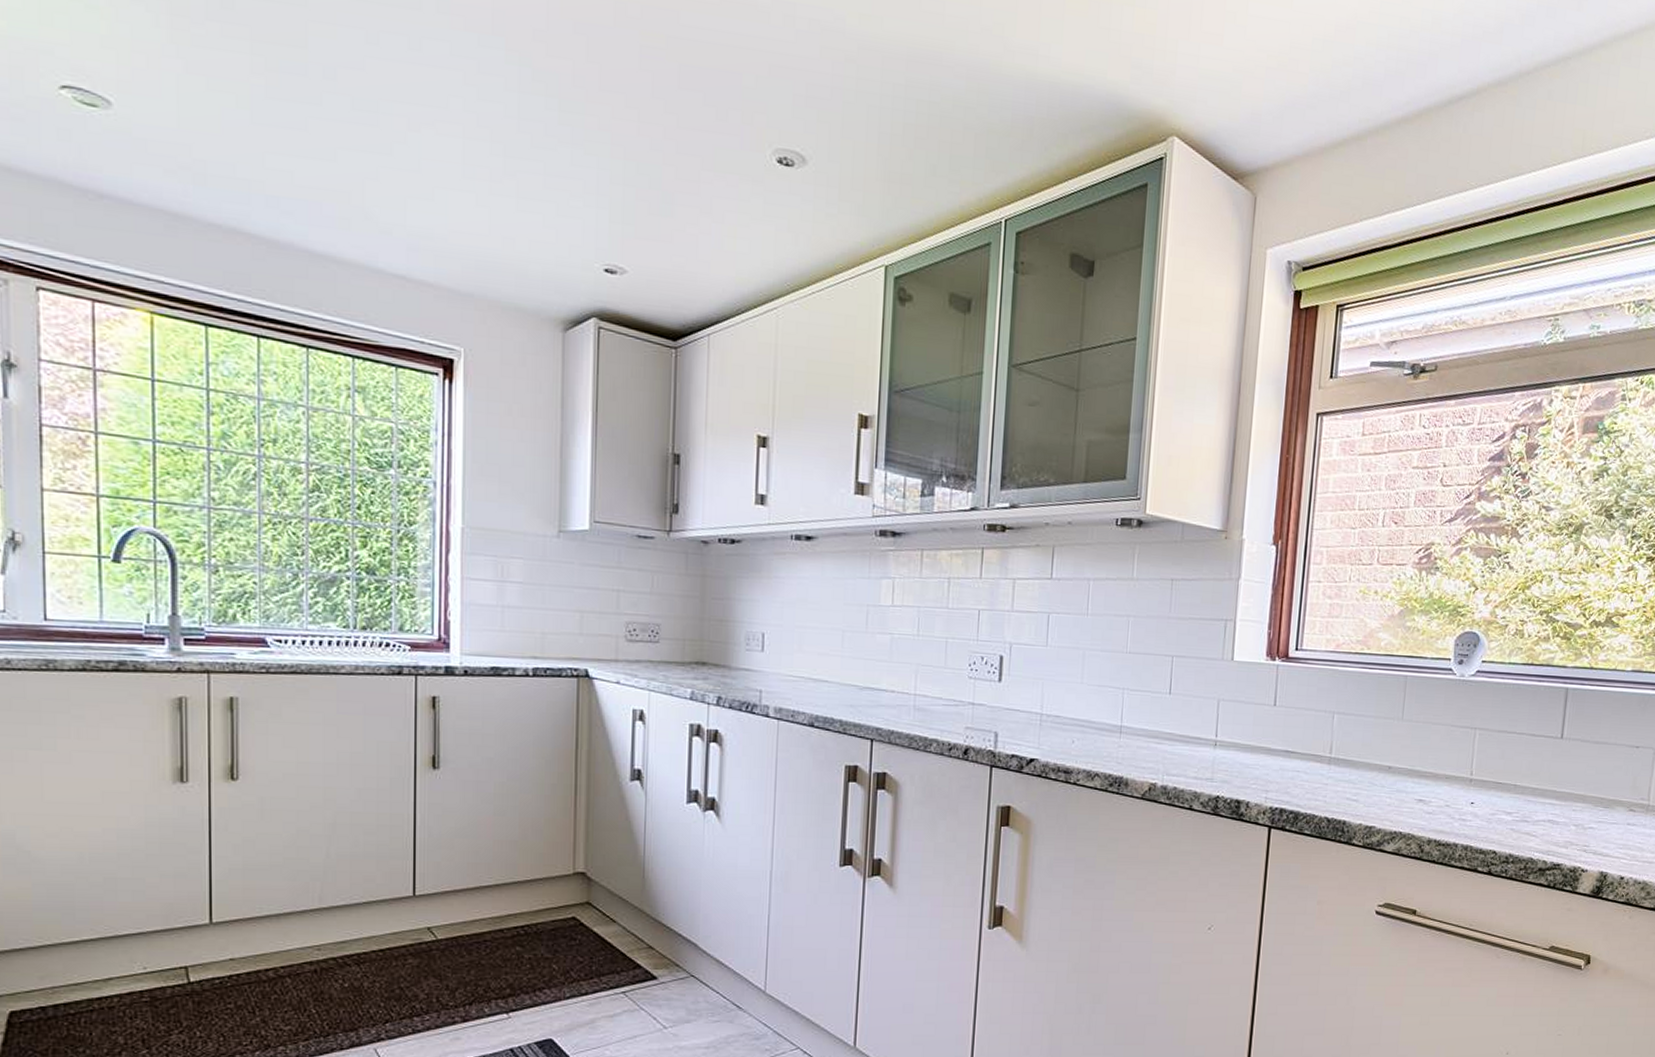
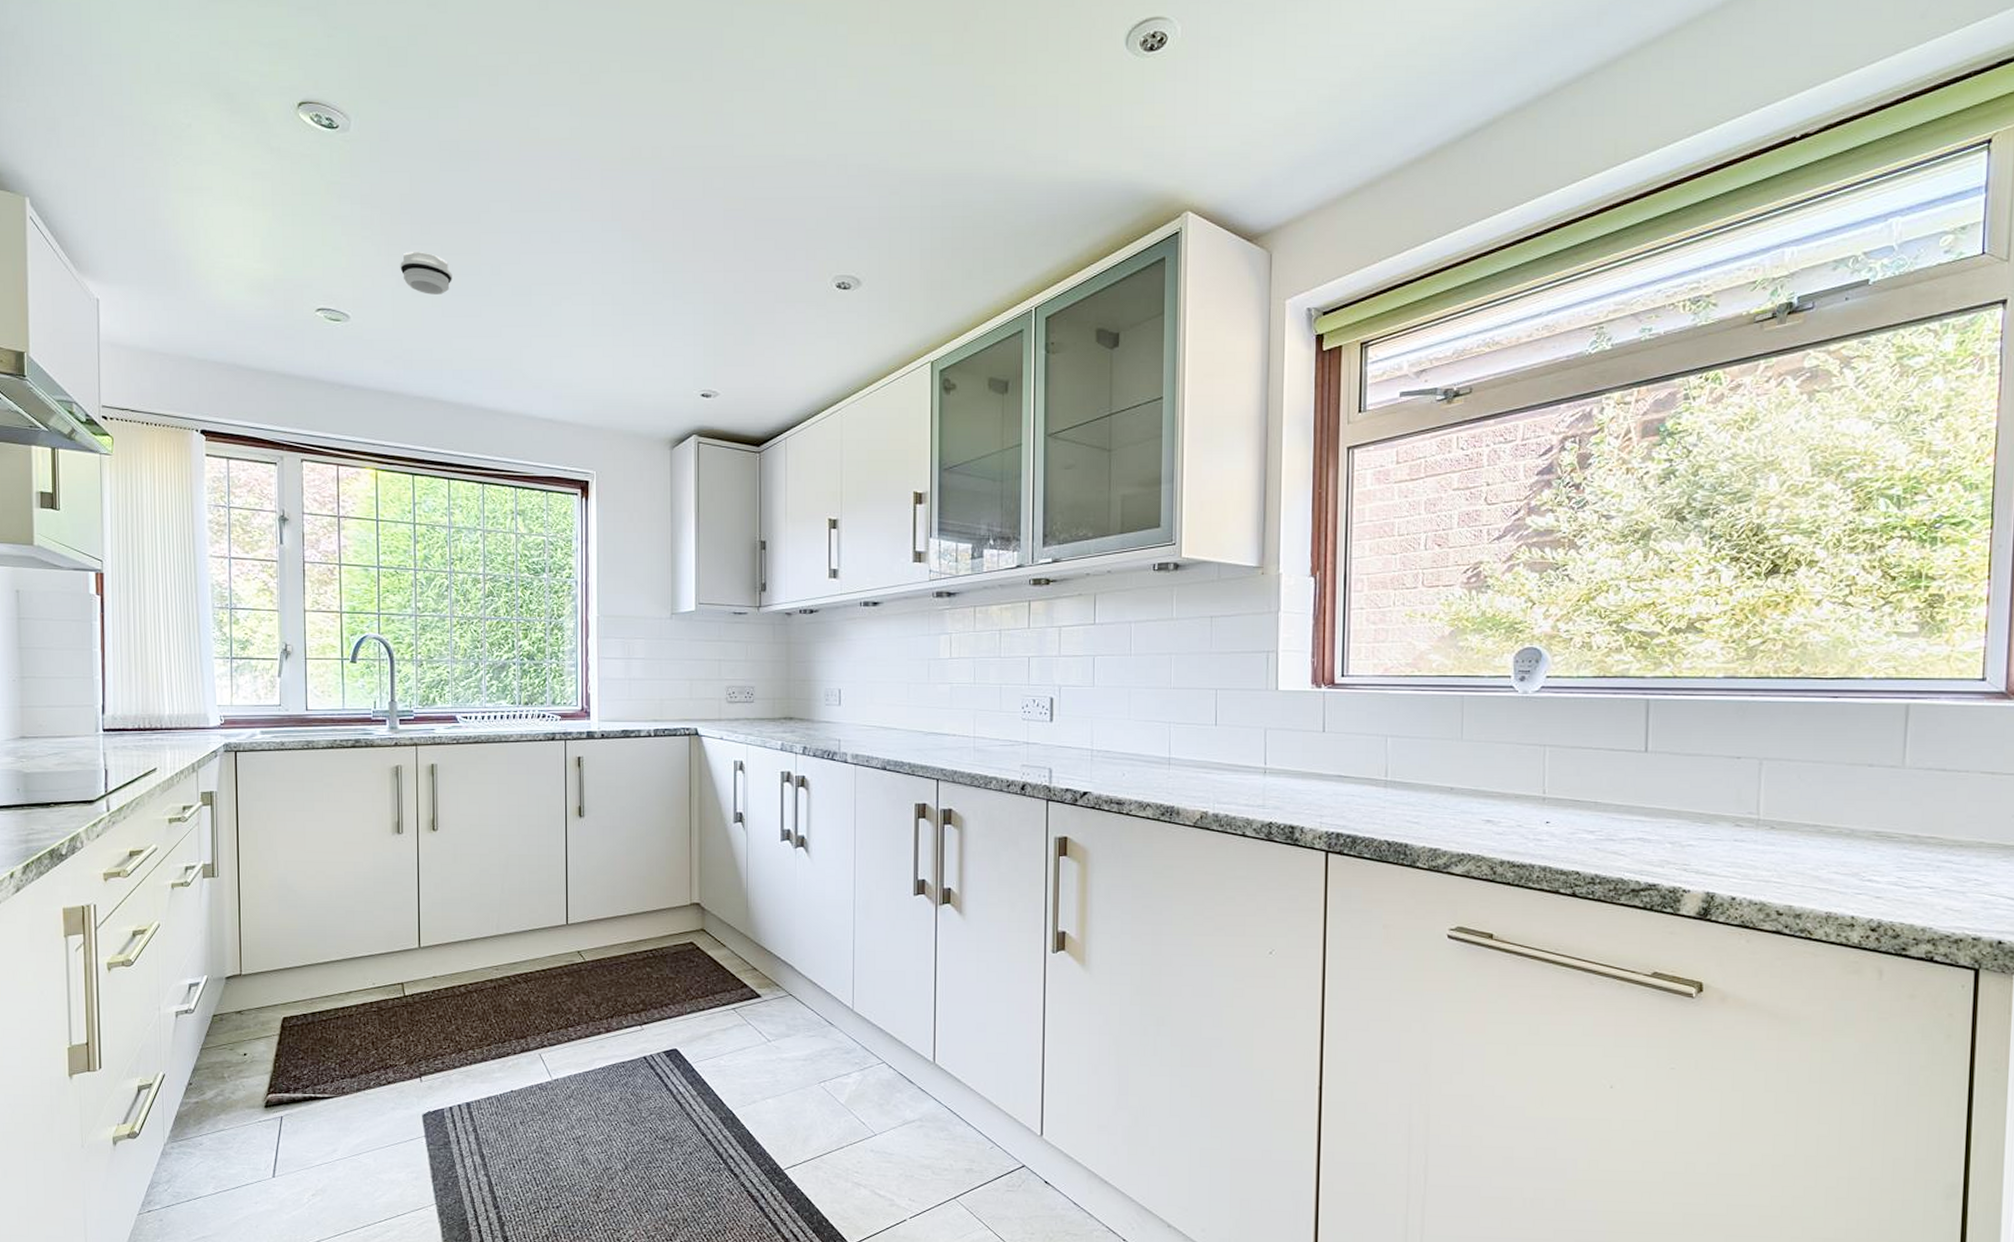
smoke detector: none [189,29,266,94] -> present [400,252,452,295]

